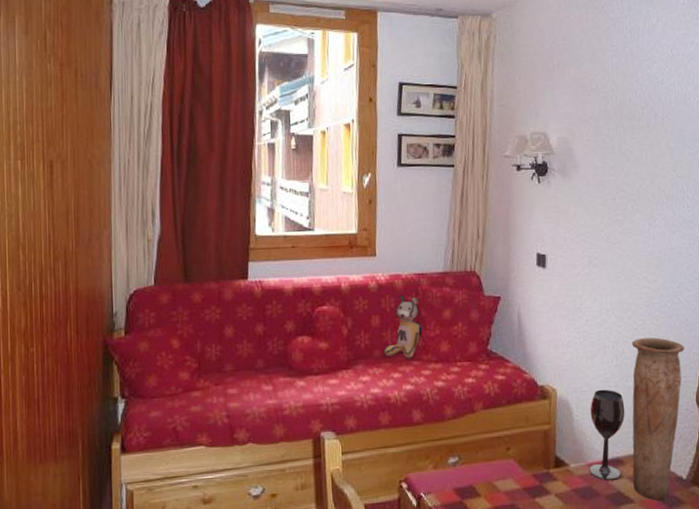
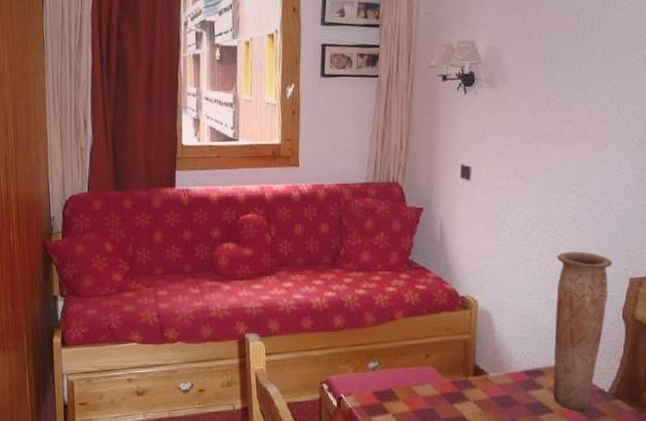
stuffed animal: present [383,296,423,359] -> none [306,205,345,267]
wine glass: present [589,389,625,480] -> none [508,301,548,390]

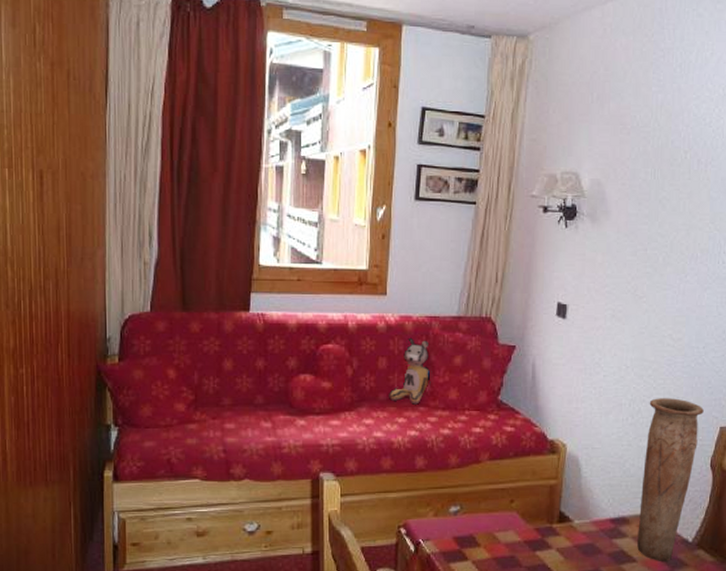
stuffed animal: none [306,205,345,267] -> present [389,338,432,405]

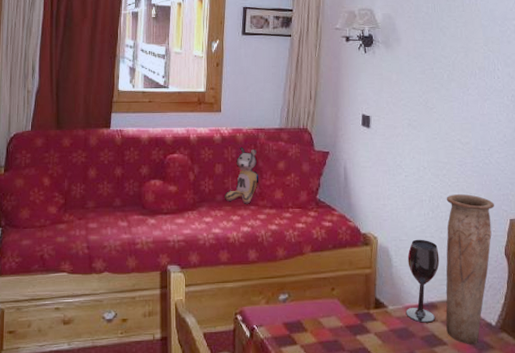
wine glass: none [593,447,636,538] -> present [405,239,440,323]

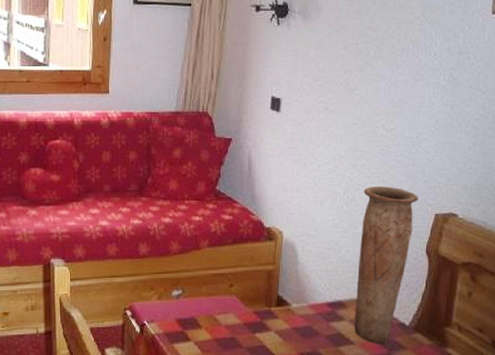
stuffed animal: present [225,148,260,204] -> none [113,133,153,195]
wine glass: present [405,239,440,323] -> none [310,234,351,322]

